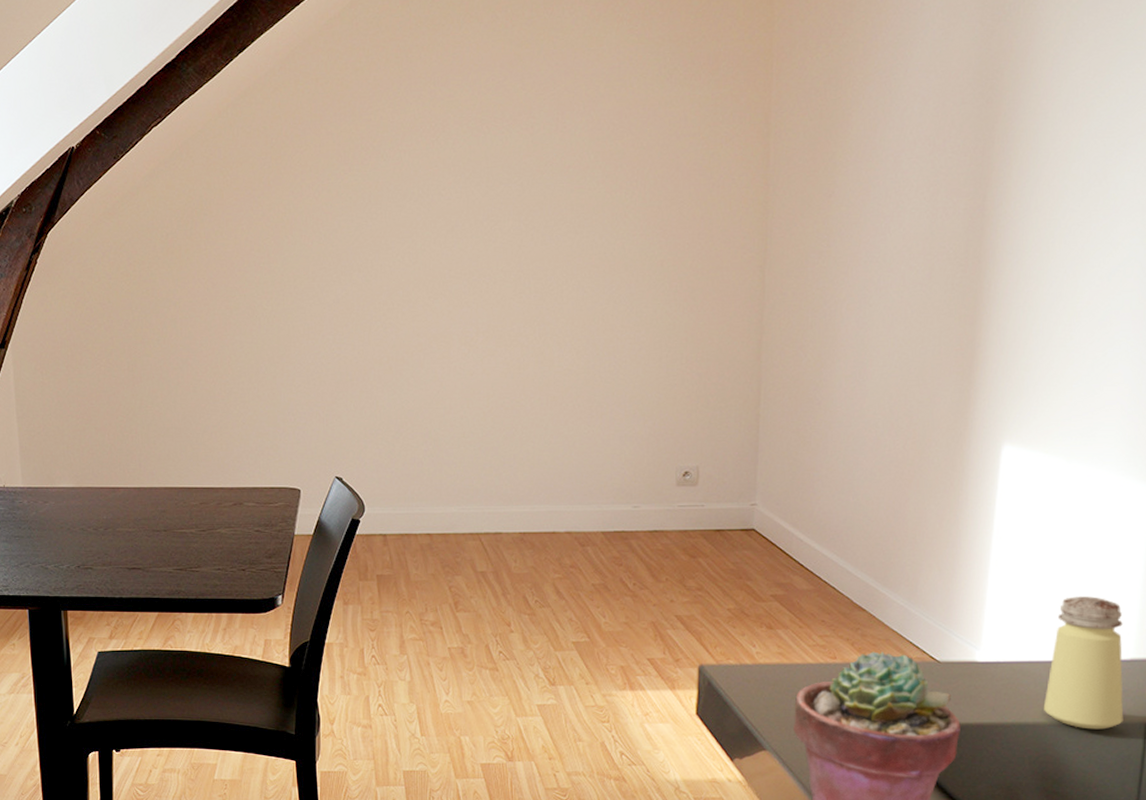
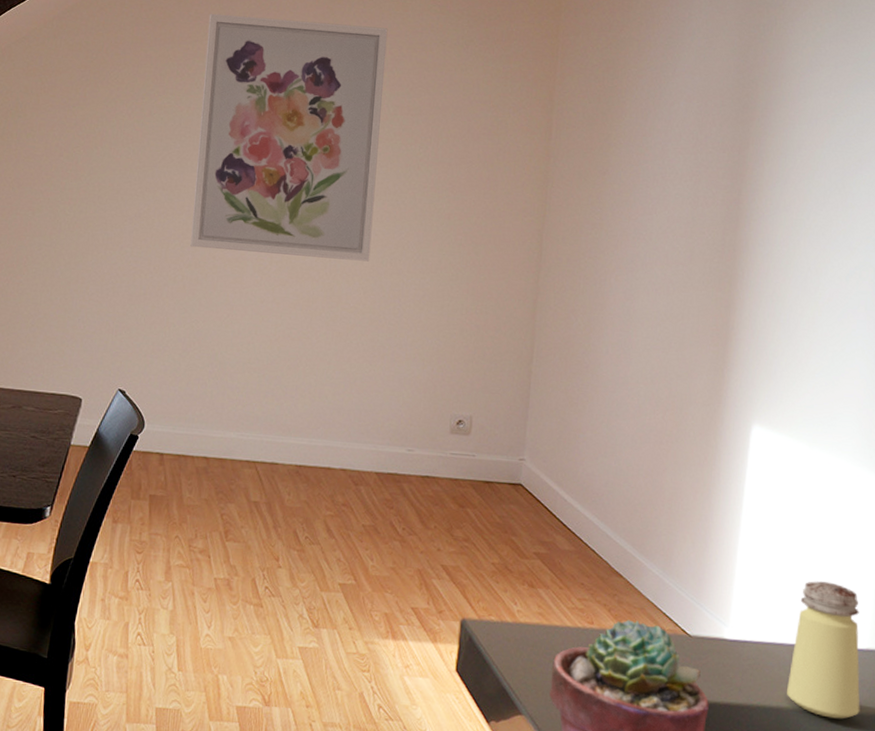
wall art: none [389,68,582,327] -> present [190,13,388,262]

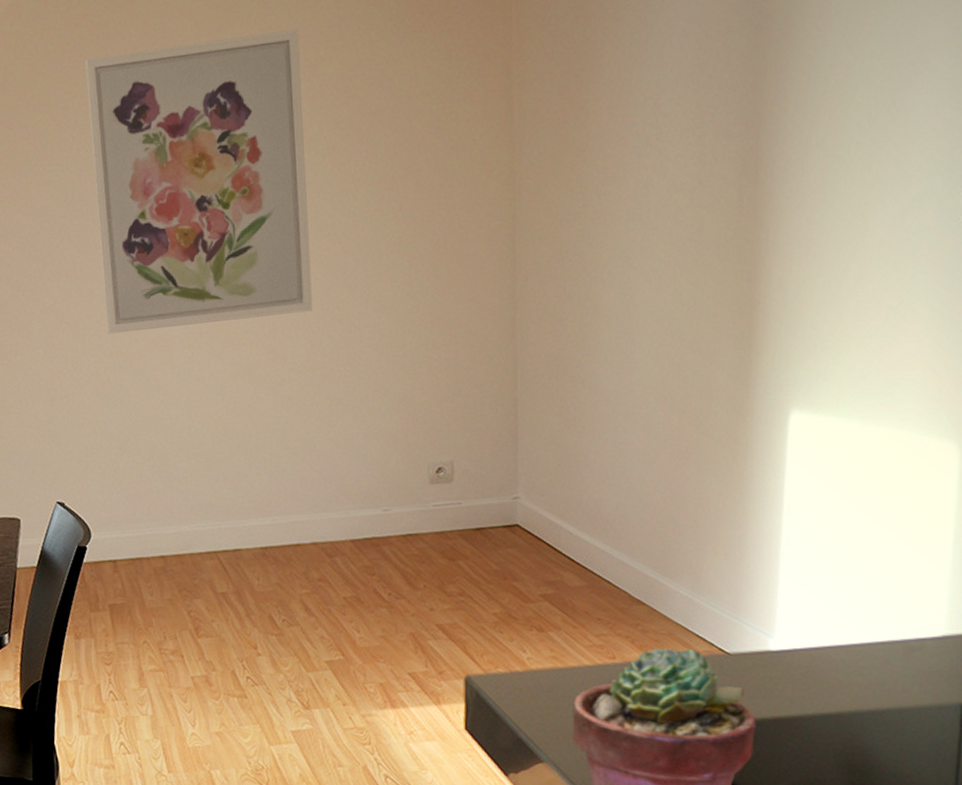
saltshaker: present [787,581,860,719] -> none [848,570,937,715]

